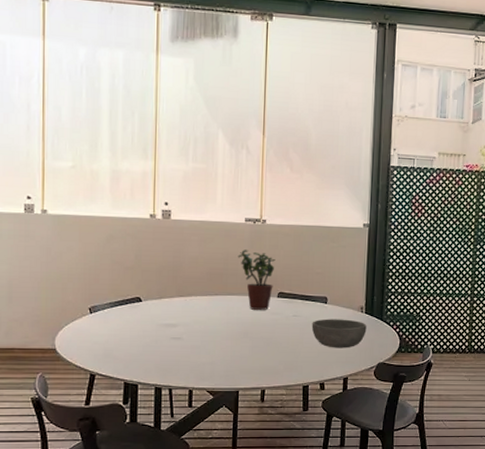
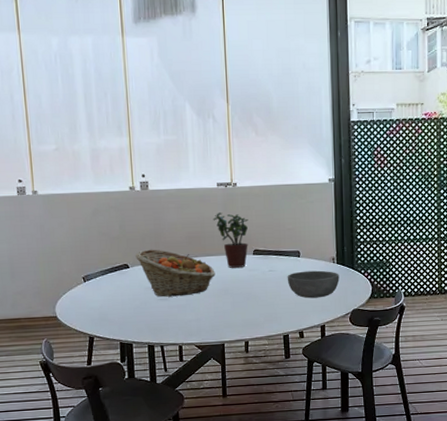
fruit basket: none [150,283,235,336] -> present [135,249,215,297]

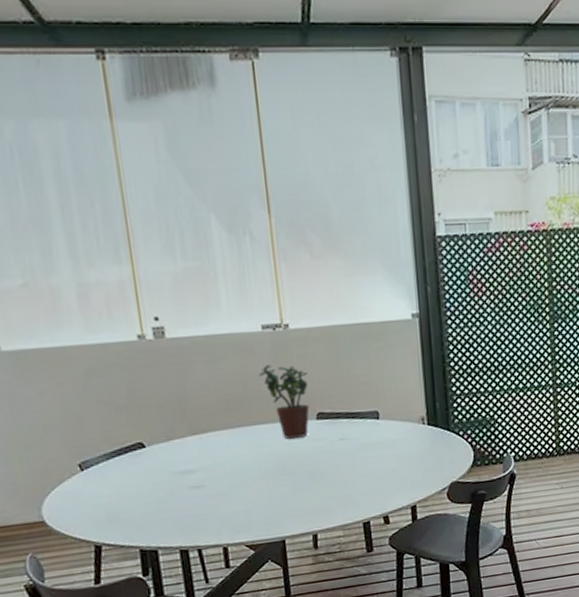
fruit basket: present [135,249,215,297] -> none [153,419,267,484]
bowl: present [287,270,339,299] -> none [363,434,432,473]

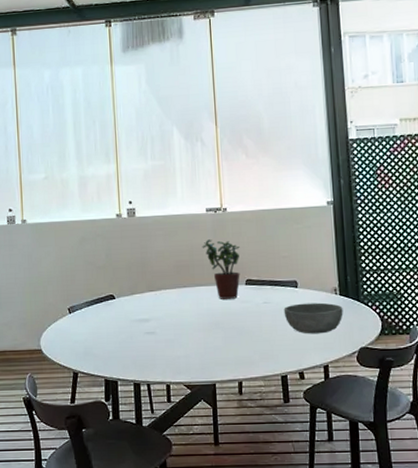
bowl: none [363,434,432,473] -> present [283,302,343,334]

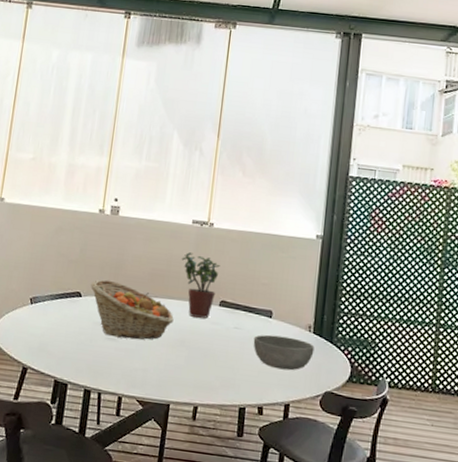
fruit basket: none [122,279,205,331] -> present [91,279,174,340]

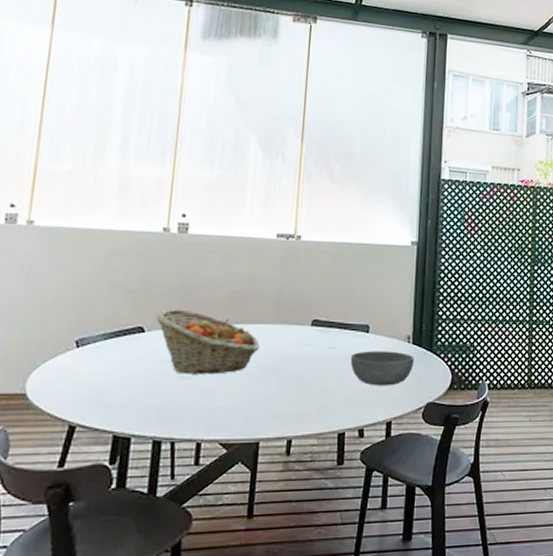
potted plant: present [181,252,220,319] -> none [265,270,310,341]

